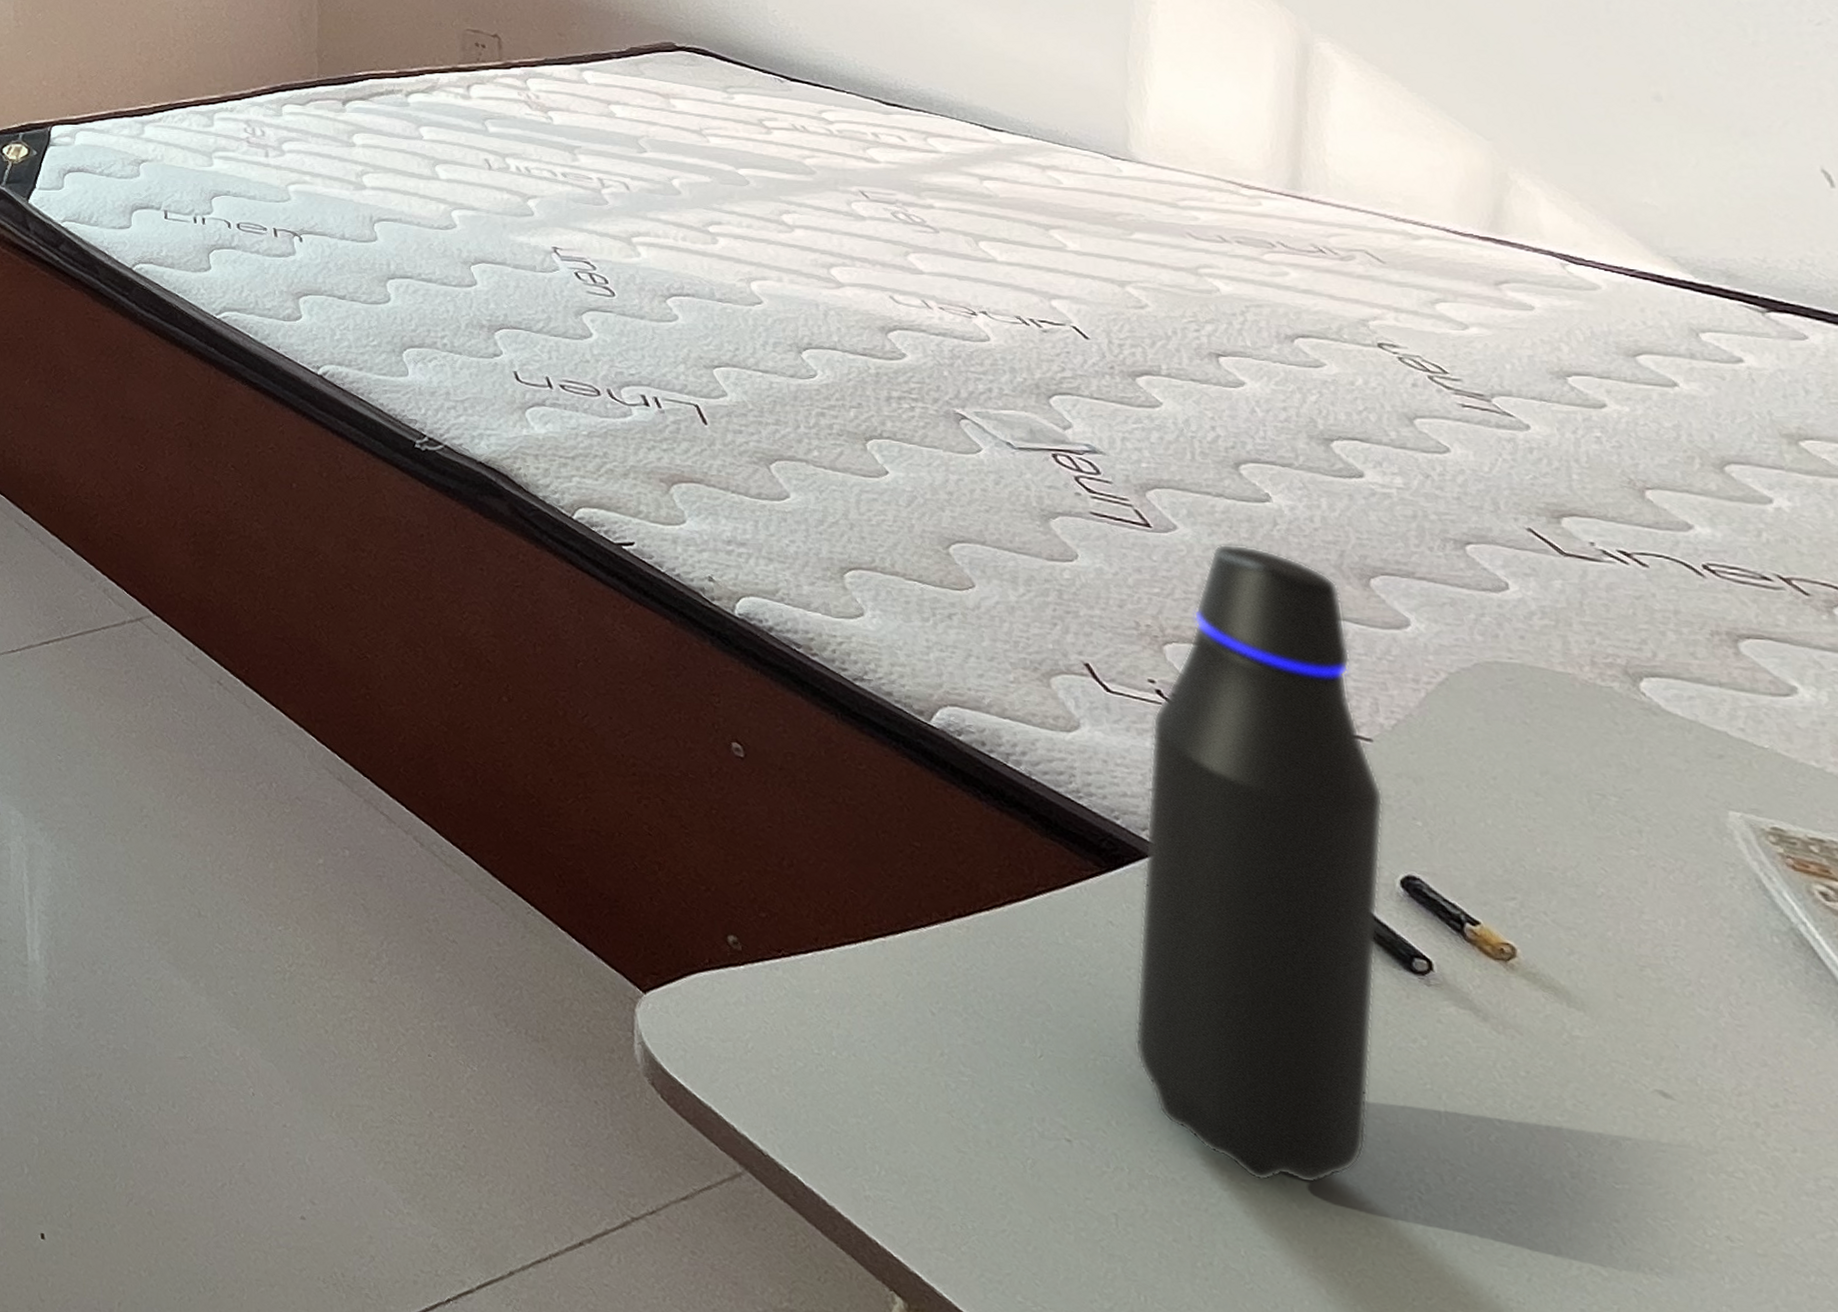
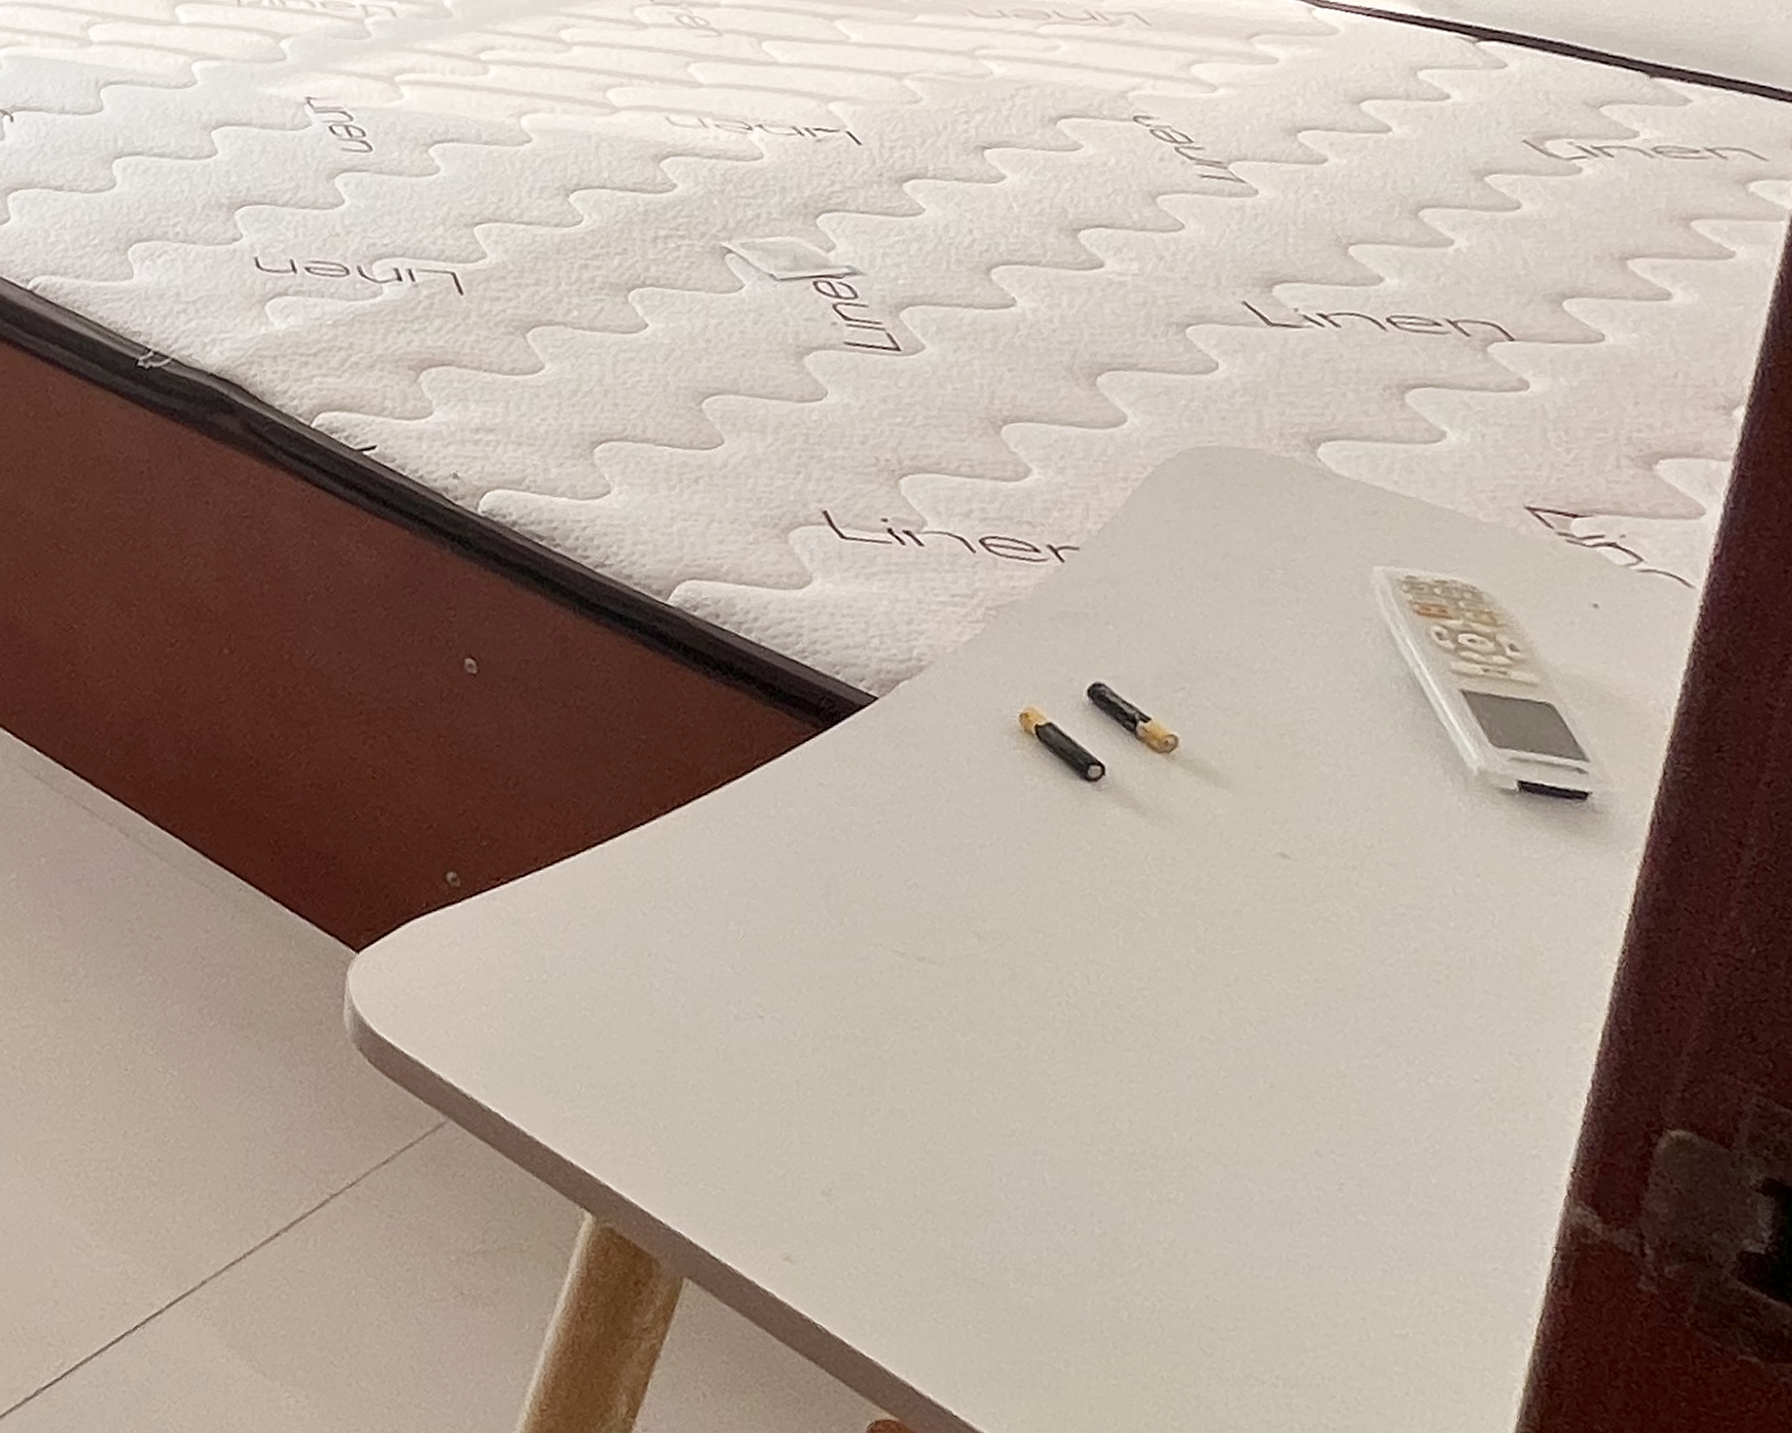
water bottle: present [1134,544,1384,1185] -> none [831,357,1082,1018]

